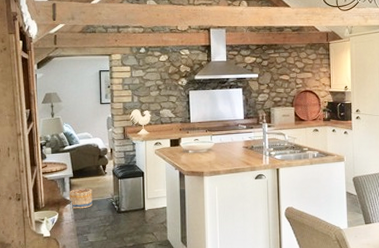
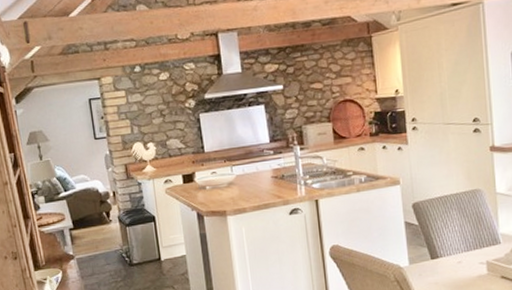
basket: present [69,188,92,209] -> none [71,239,100,265]

